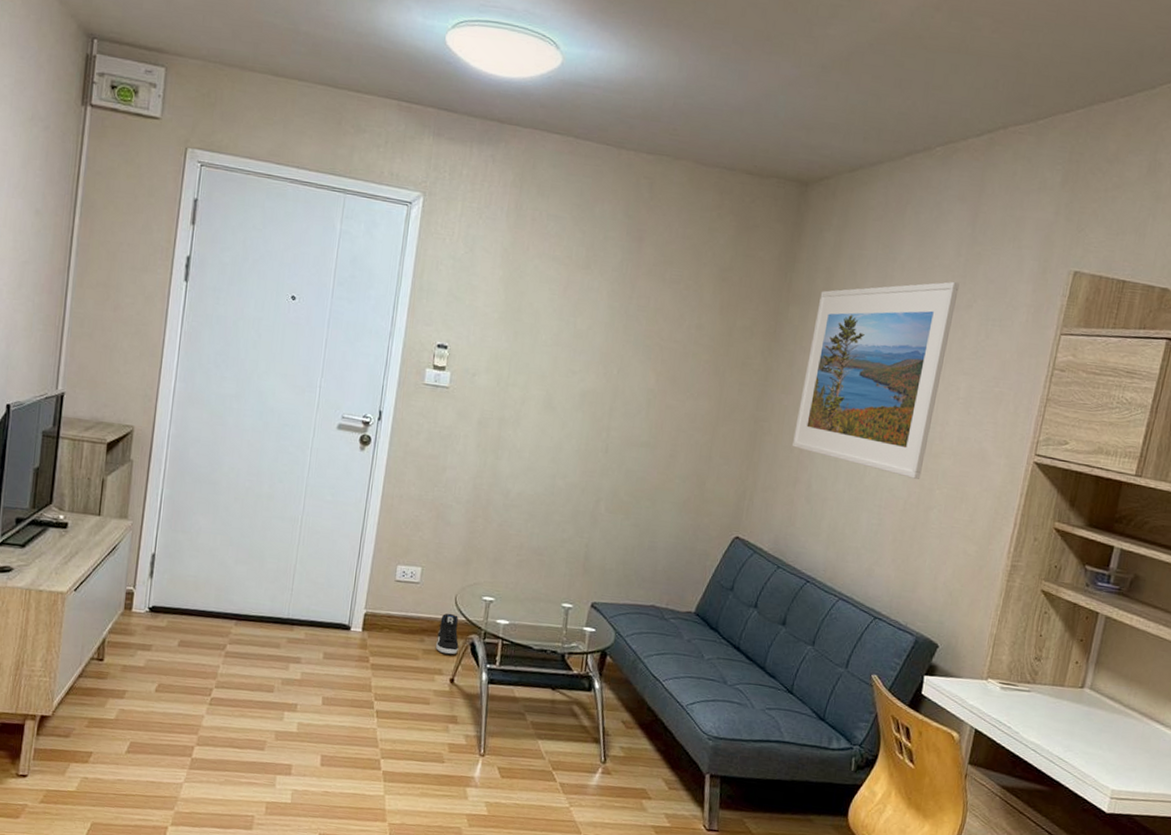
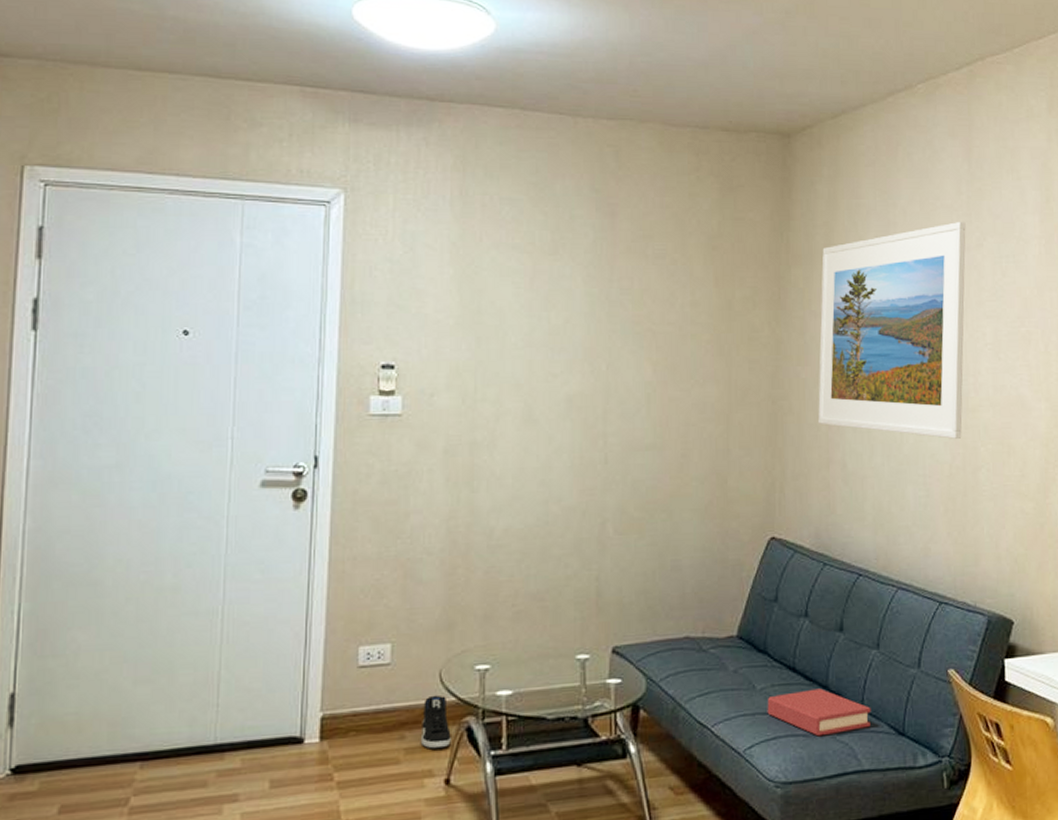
hardback book: none [710,666,799,708] -> present [767,688,871,737]

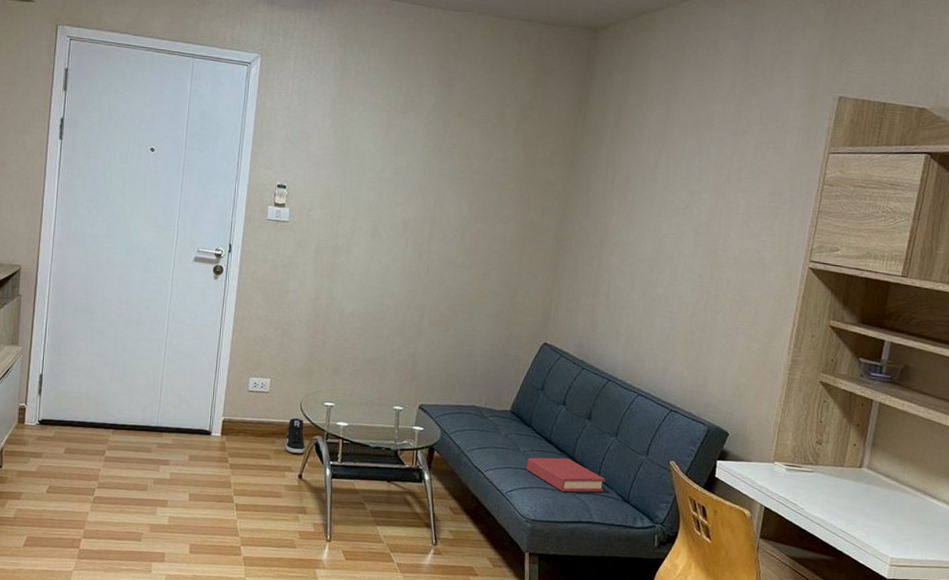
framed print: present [818,221,966,439] -> none [591,110,736,287]

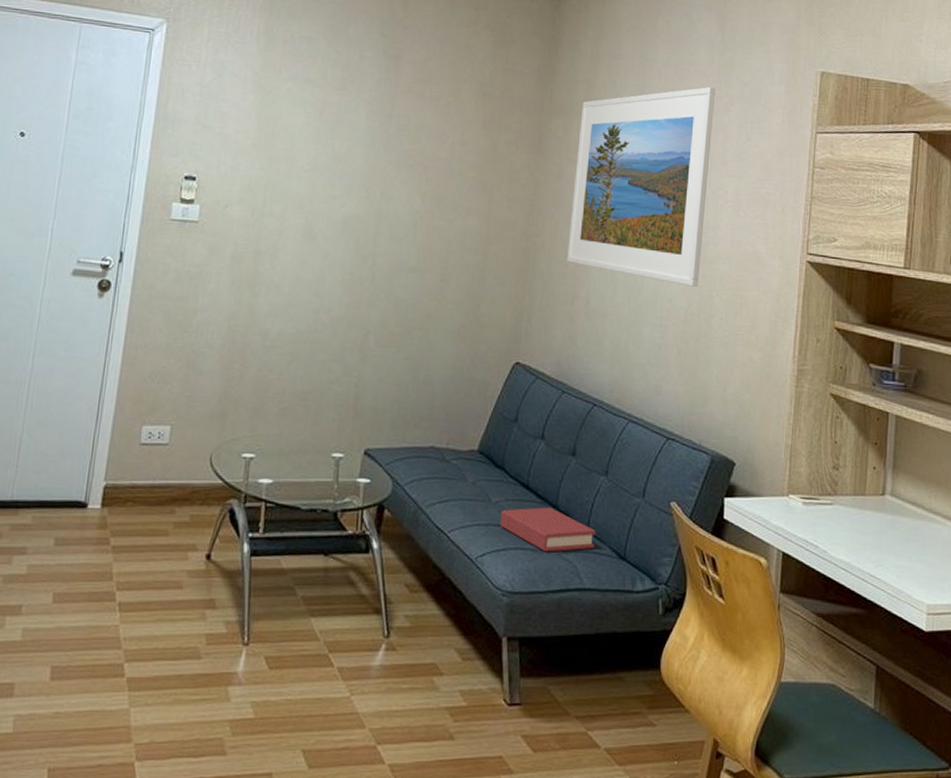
sneaker: present [284,417,305,454] -> none [188,476,216,526]
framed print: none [591,110,736,287] -> present [567,86,716,287]

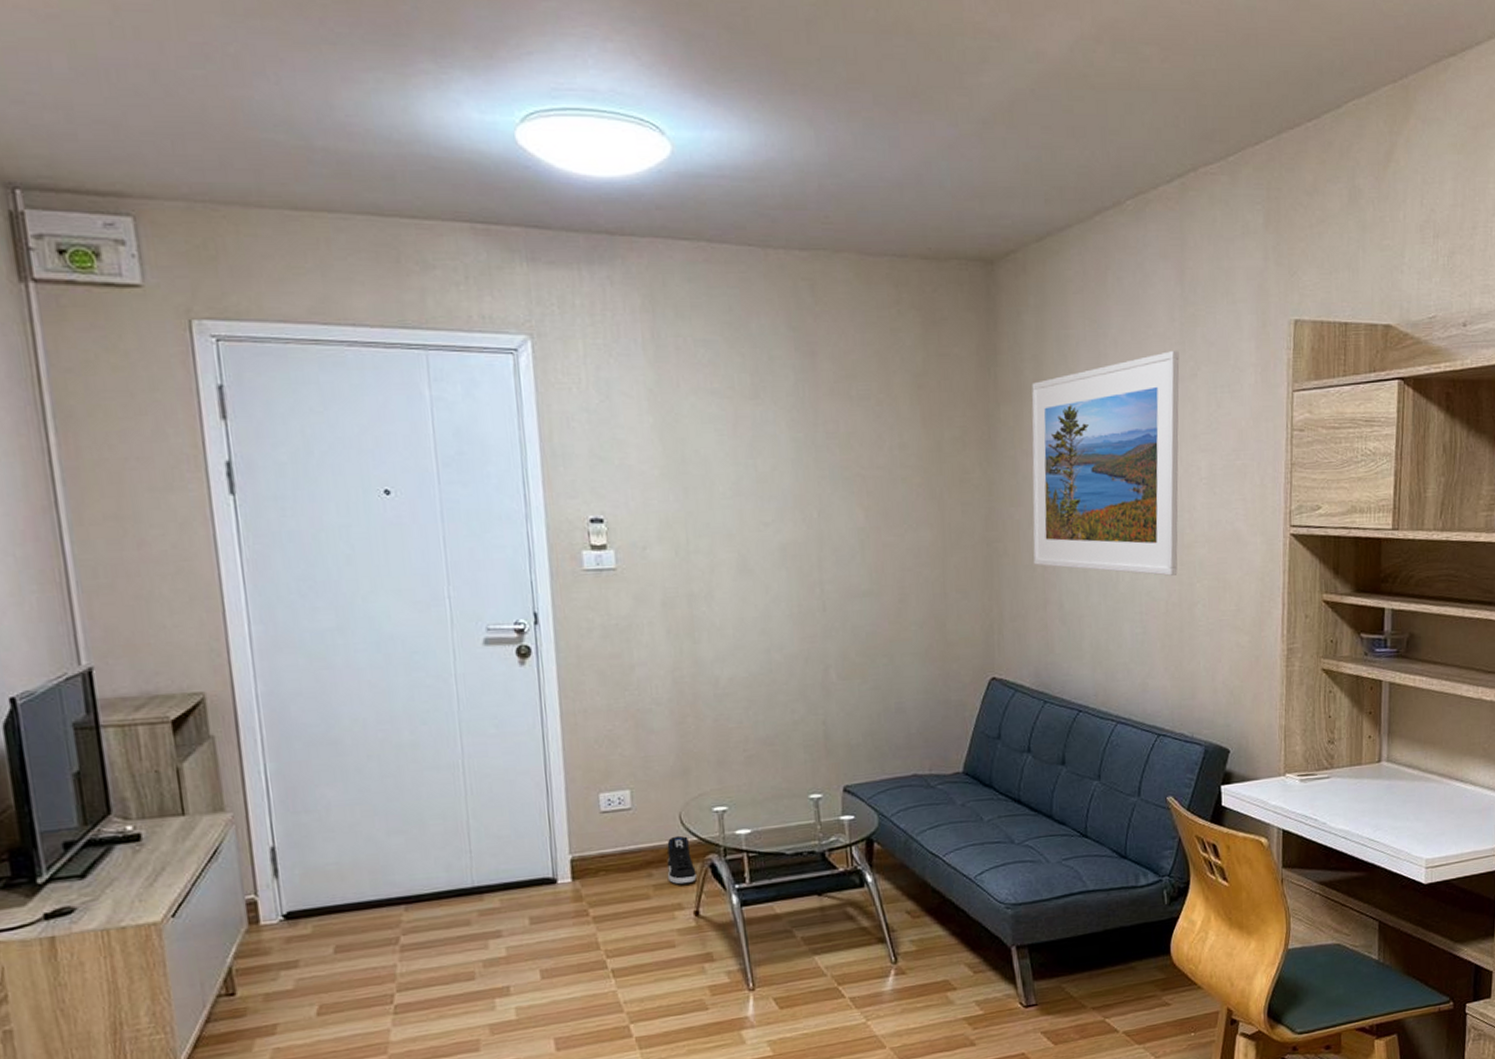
sneaker: none [188,476,216,526] -> present [667,835,697,885]
hardback book: present [500,507,596,552] -> none [994,818,1094,862]

